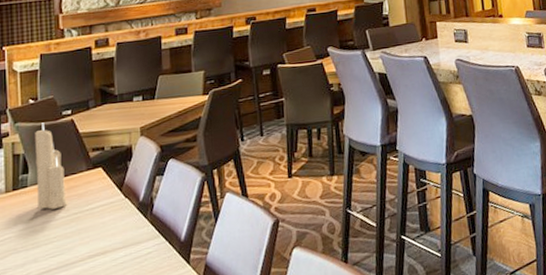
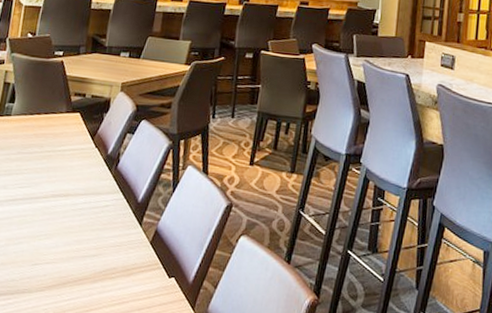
candle: present [35,122,67,210] -> none [16,58,47,143]

